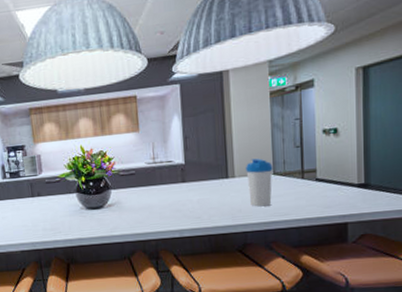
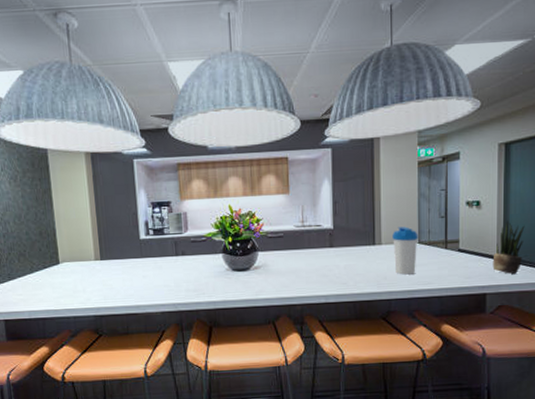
potted plant: none [353,147,388,202] -> present [492,221,525,274]

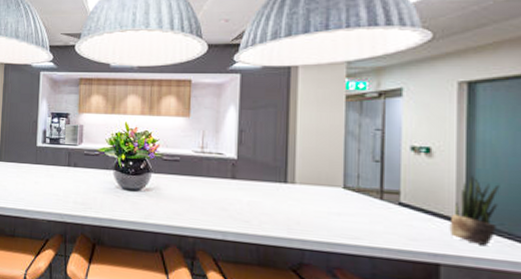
water bottle: present [393,226,418,275] -> none [310,166,344,224]

